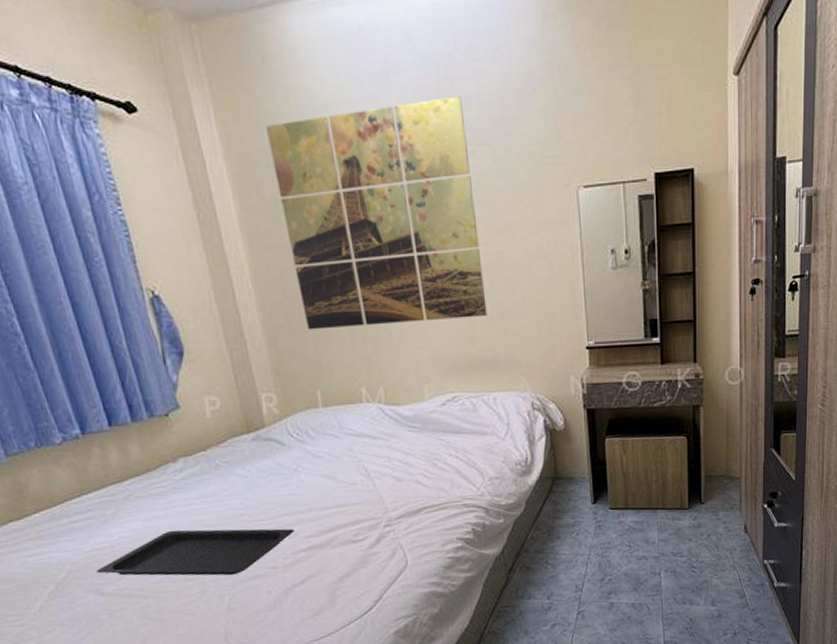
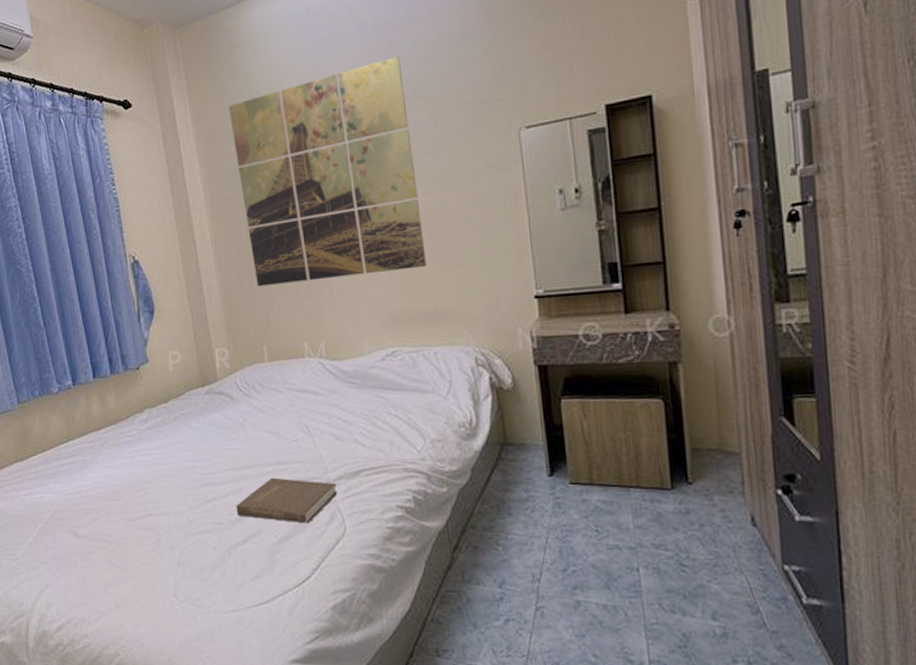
serving tray: present [96,528,295,576] -> none [75,478,239,528]
book: none [291,520,399,561] -> present [236,477,338,524]

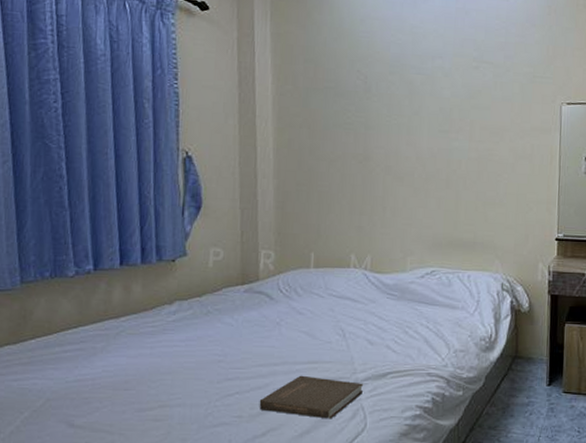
wall art: present [228,56,427,287] -> none [309,23,474,203]

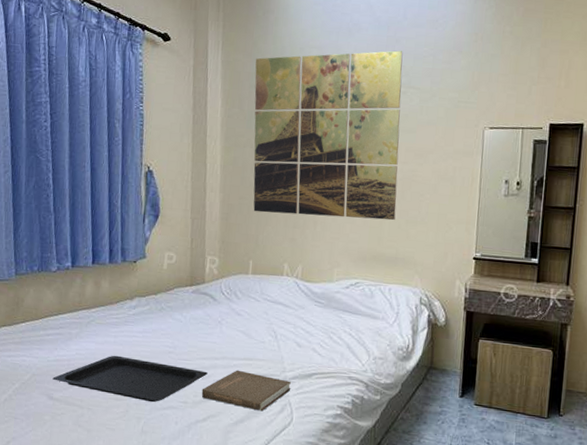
serving tray: none [73,369,266,420] -> present [52,355,208,402]
wall art: none [309,23,474,203] -> present [253,50,403,221]

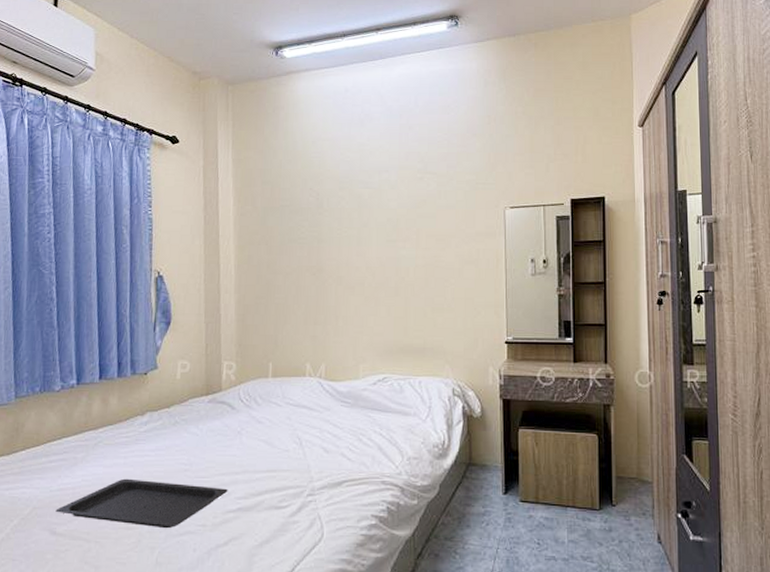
book: present [201,370,292,411] -> none [221,484,321,529]
wall art: present [253,50,403,221] -> none [266,138,421,311]

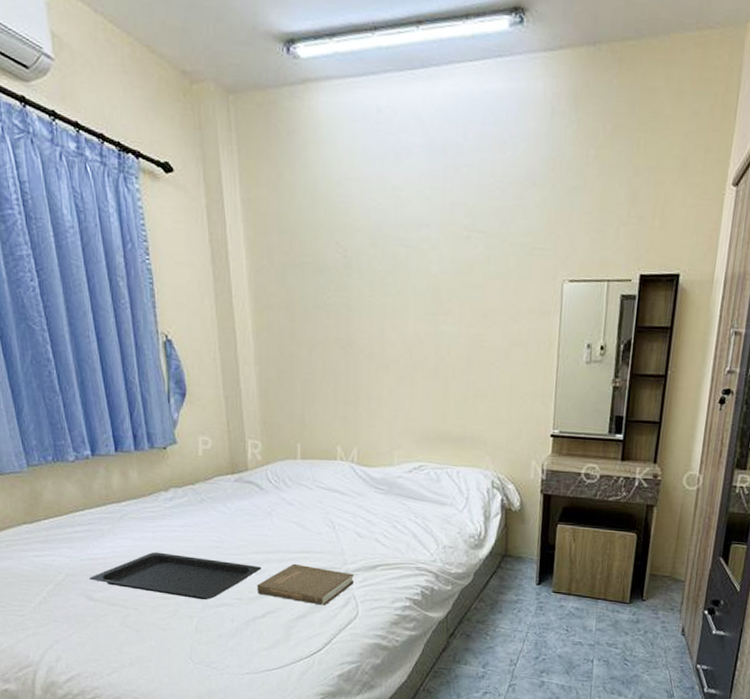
book: none [221,484,321,529] -> present [257,563,355,606]

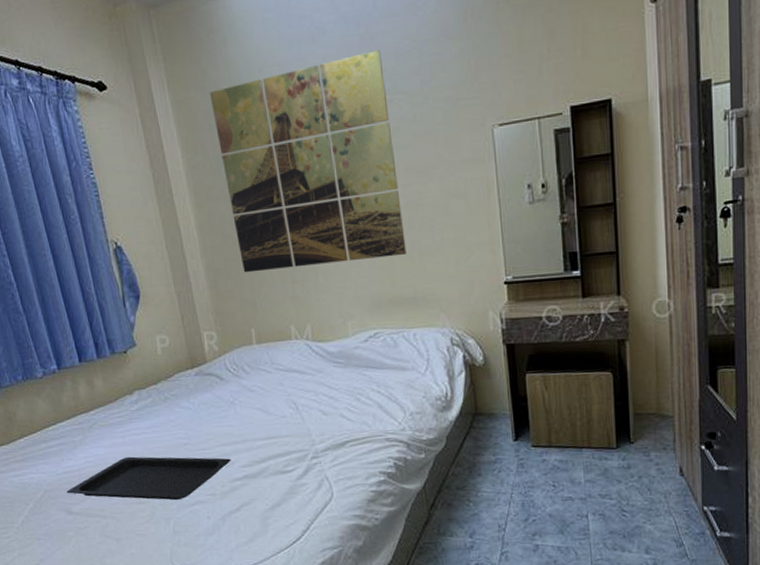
book: present [257,563,355,606] -> none [228,451,325,491]
wall art: none [282,182,464,395] -> present [209,50,407,273]

